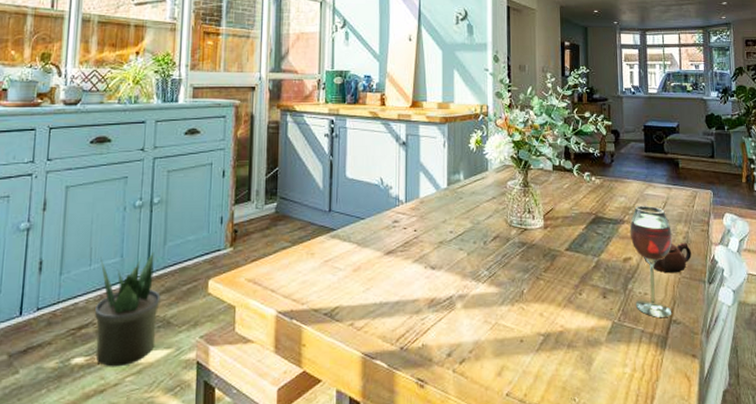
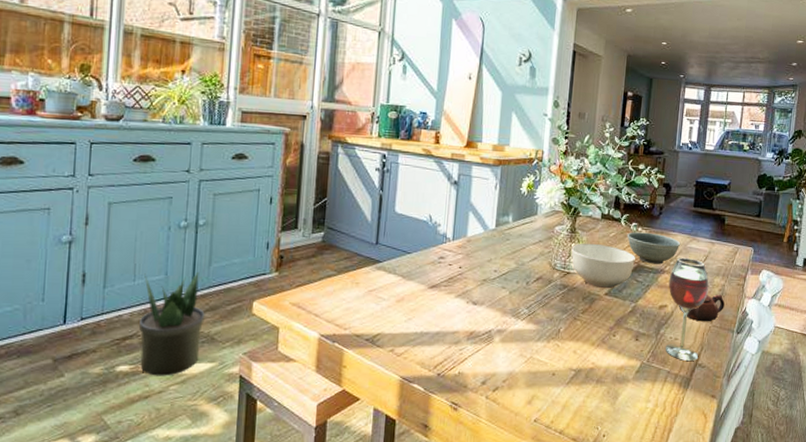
bowl: none [526,196,592,244] -> present [571,243,635,289]
bowl: none [581,181,637,214] -> present [627,232,681,265]

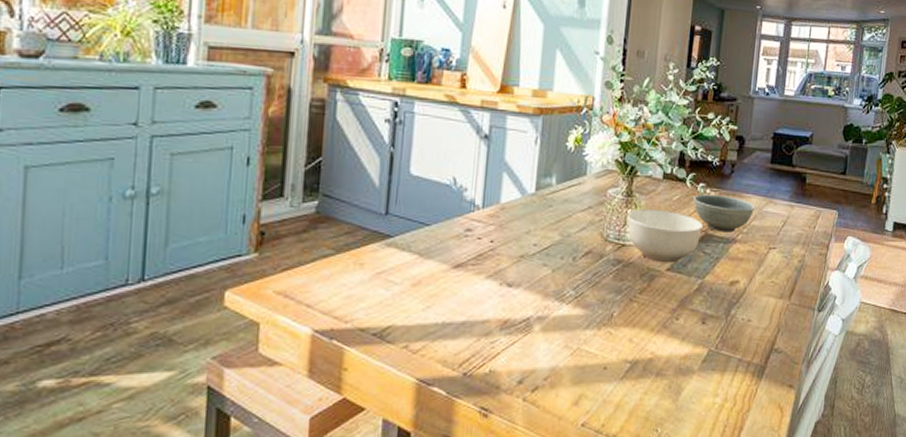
planter: present [139,271,205,376] -> none [69,254,160,392]
wineglass: present [665,257,709,361] -> none [736,223,787,346]
teapot: present [679,294,725,322] -> none [752,266,805,299]

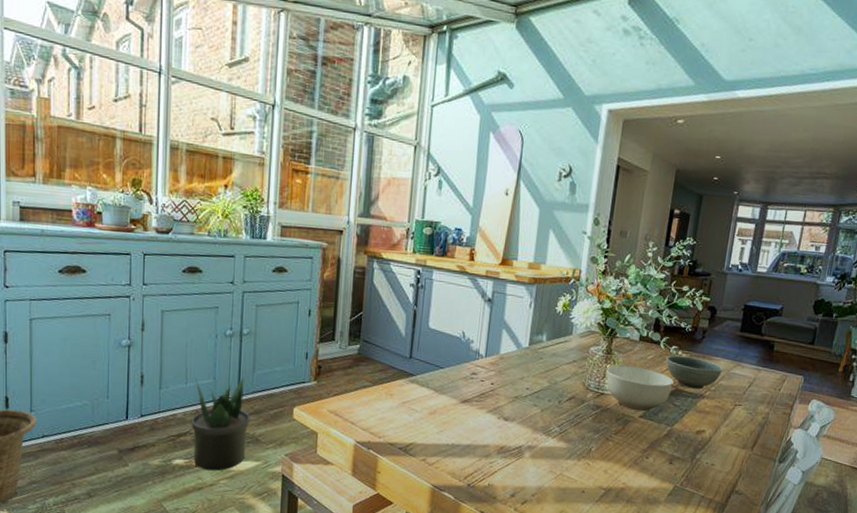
planter: none [69,254,160,392] -> present [192,377,250,471]

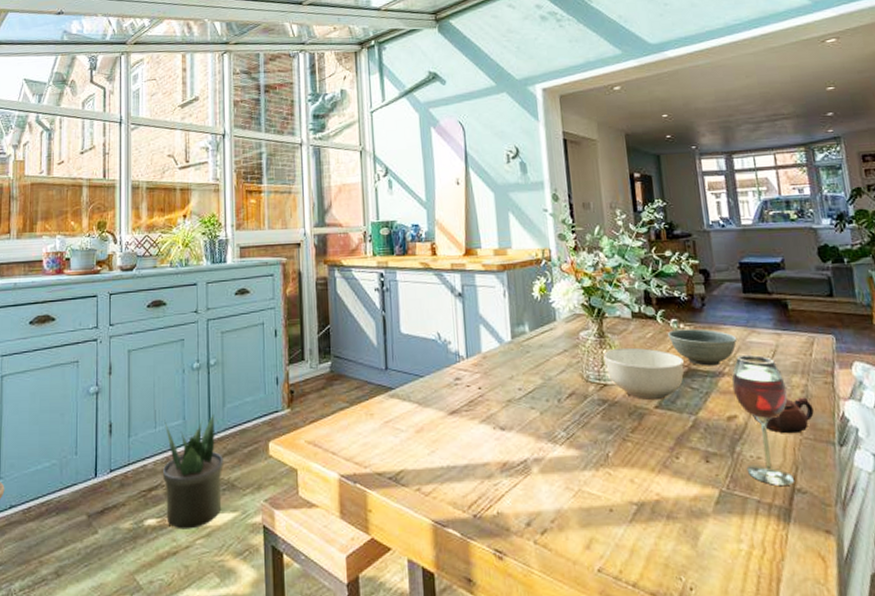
wineglass: none [700,383,752,487] -> present [731,354,794,485]
teapot: none [717,422,768,450] -> present [753,397,814,434]

